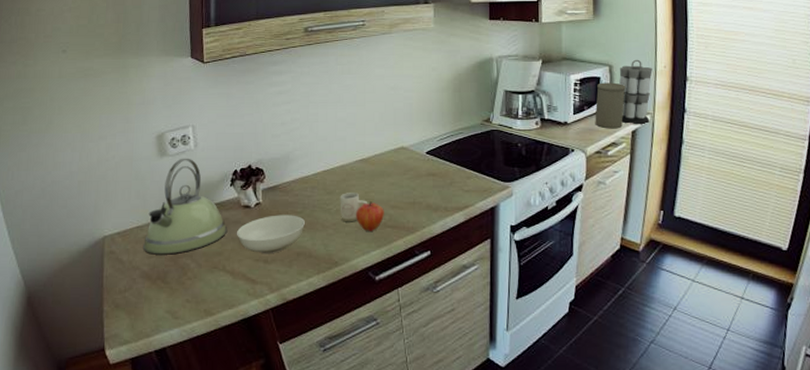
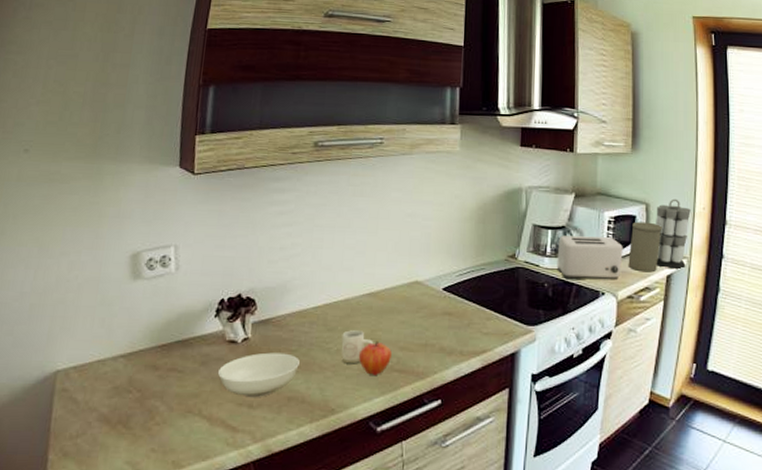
kettle: present [143,158,228,255] -> none [104,282,208,395]
toaster: none [528,97,590,139] -> present [557,235,623,281]

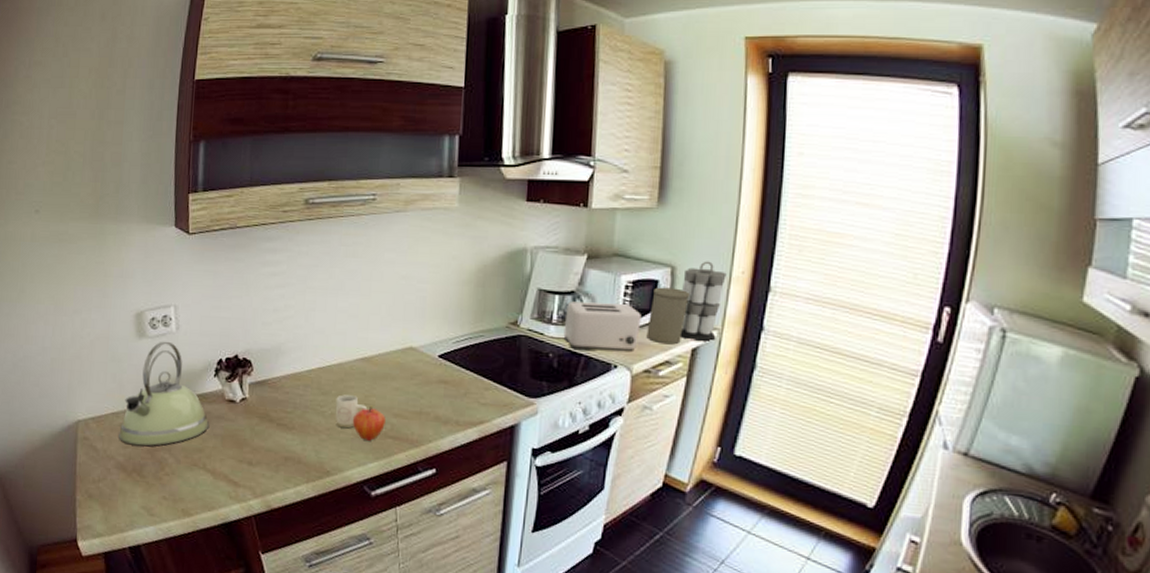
kettle: none [104,282,208,395] -> present [119,341,210,447]
bowl: present [217,352,300,398] -> none [218,413,295,456]

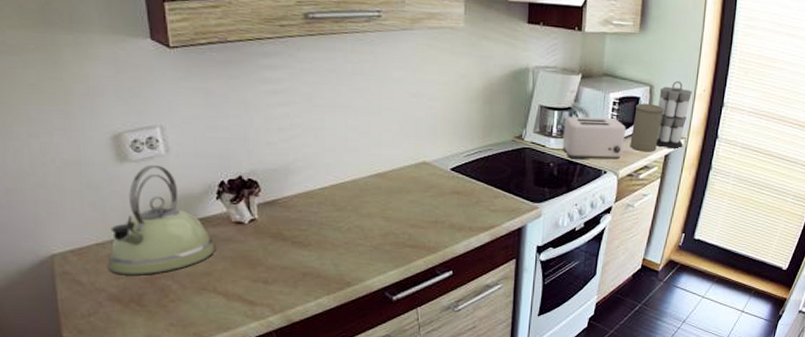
mug: present [335,394,368,429] -> none [352,210,385,241]
fruit: present [352,405,386,441] -> none [370,218,403,251]

